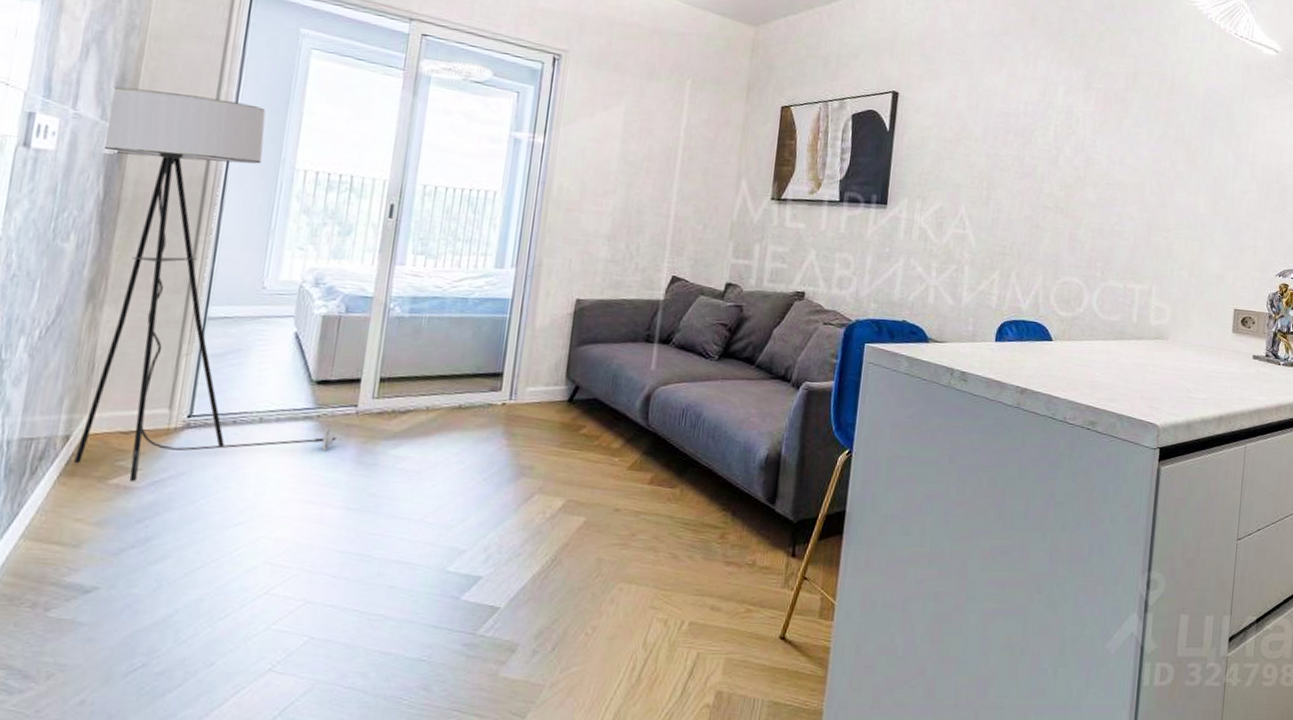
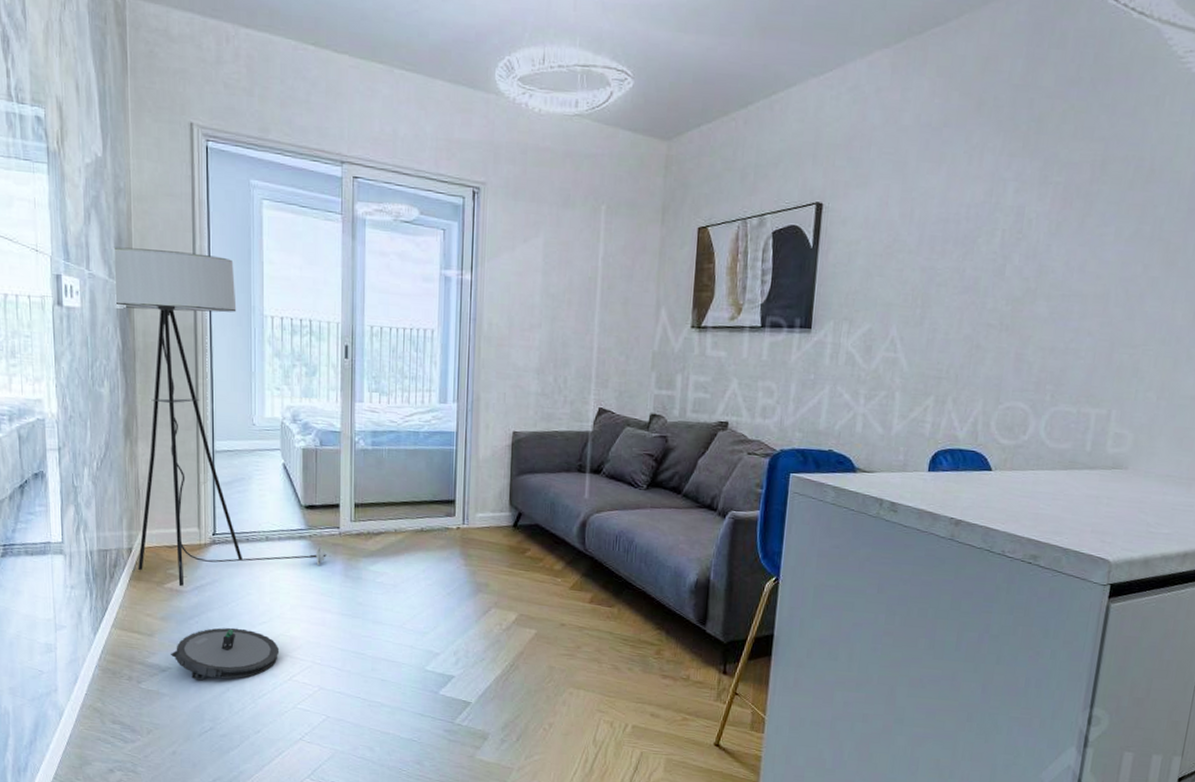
robot vacuum: none [101,531,258,602] -> present [171,627,280,681]

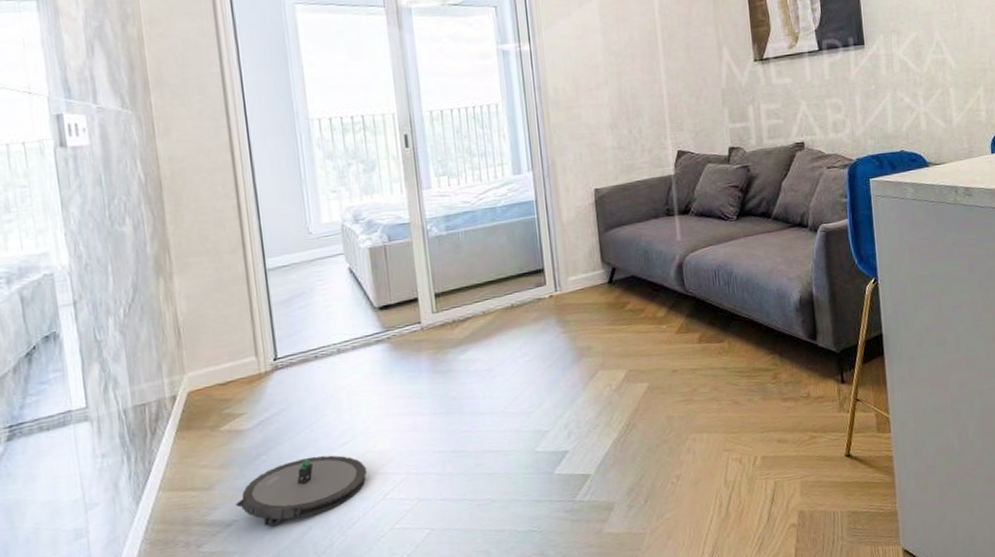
floor lamp: present [115,247,330,587] -> none [127,67,414,426]

